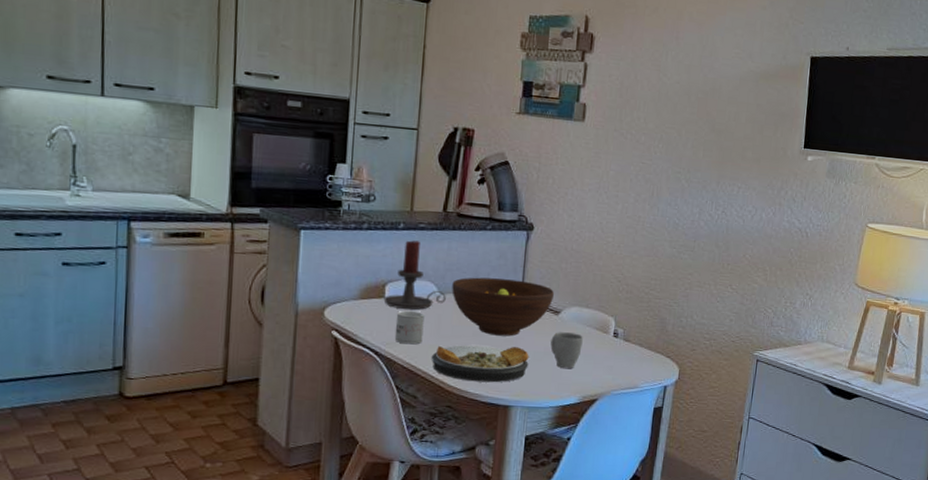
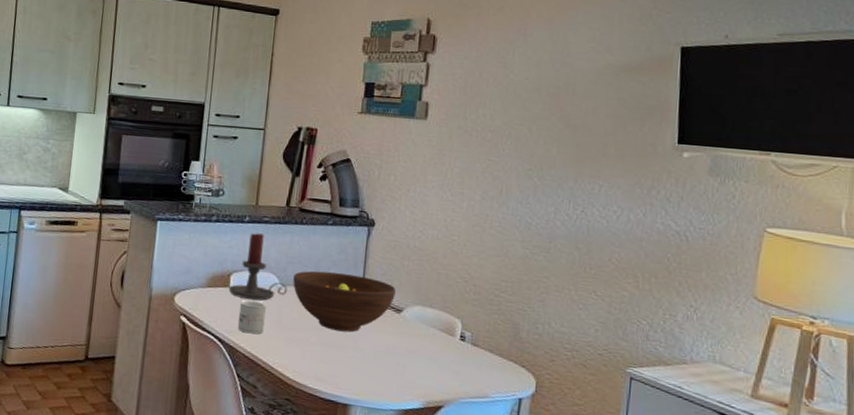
plate: present [431,345,529,383] -> none [271,338,370,380]
mug: present [550,332,583,369] -> none [392,331,427,371]

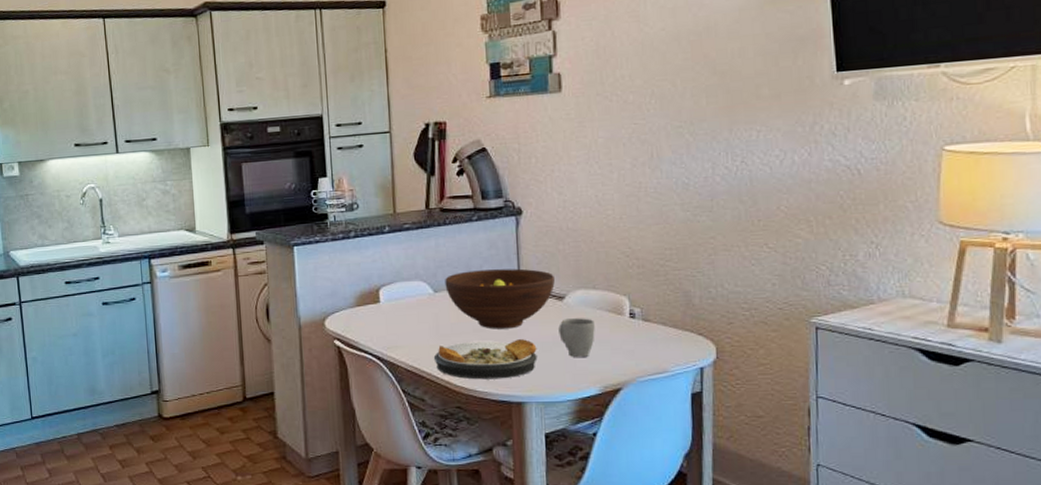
candle holder: present [228,233,287,301] -> none [379,242,441,312]
mug: present [237,300,266,335] -> none [393,312,423,347]
plate: none [271,338,370,380] -> present [433,339,537,380]
mug: none [392,331,427,371] -> present [558,318,595,358]

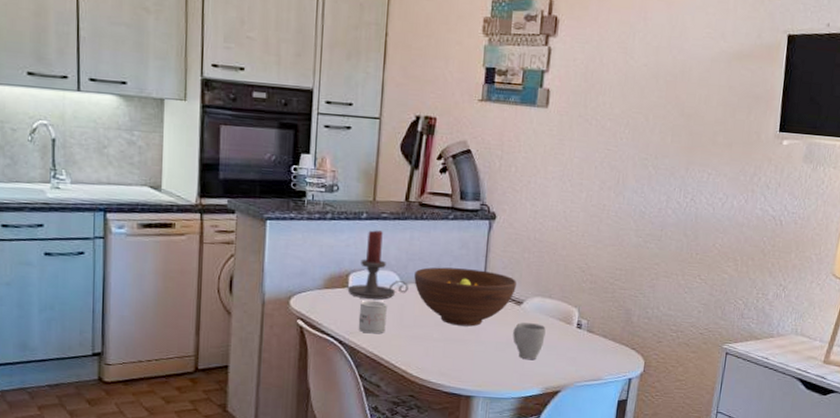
candle holder: none [379,242,441,312] -> present [347,230,408,300]
mug: none [393,312,423,347] -> present [358,300,387,334]
plate: present [433,339,537,380] -> none [393,335,491,373]

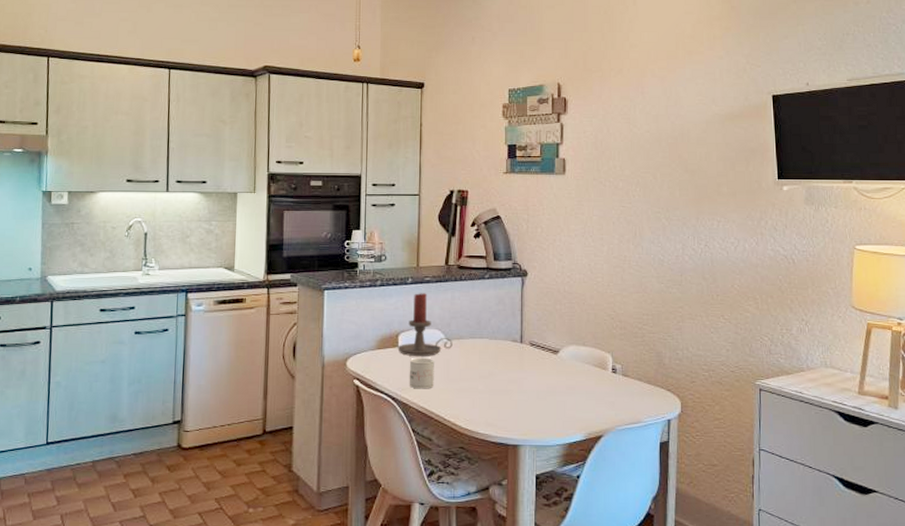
fruit bowl: present [414,267,516,327] -> none [457,323,551,377]
mug: present [513,322,546,360] -> none [552,370,583,407]

